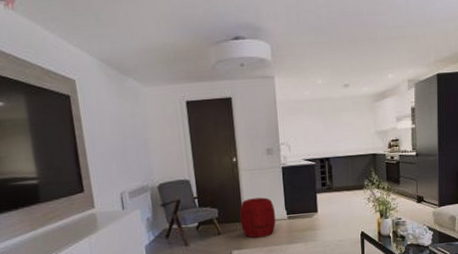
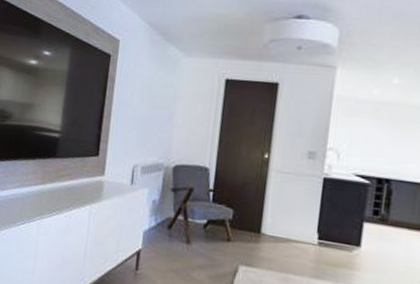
pouf: present [239,197,276,238] -> none [256,206,304,261]

